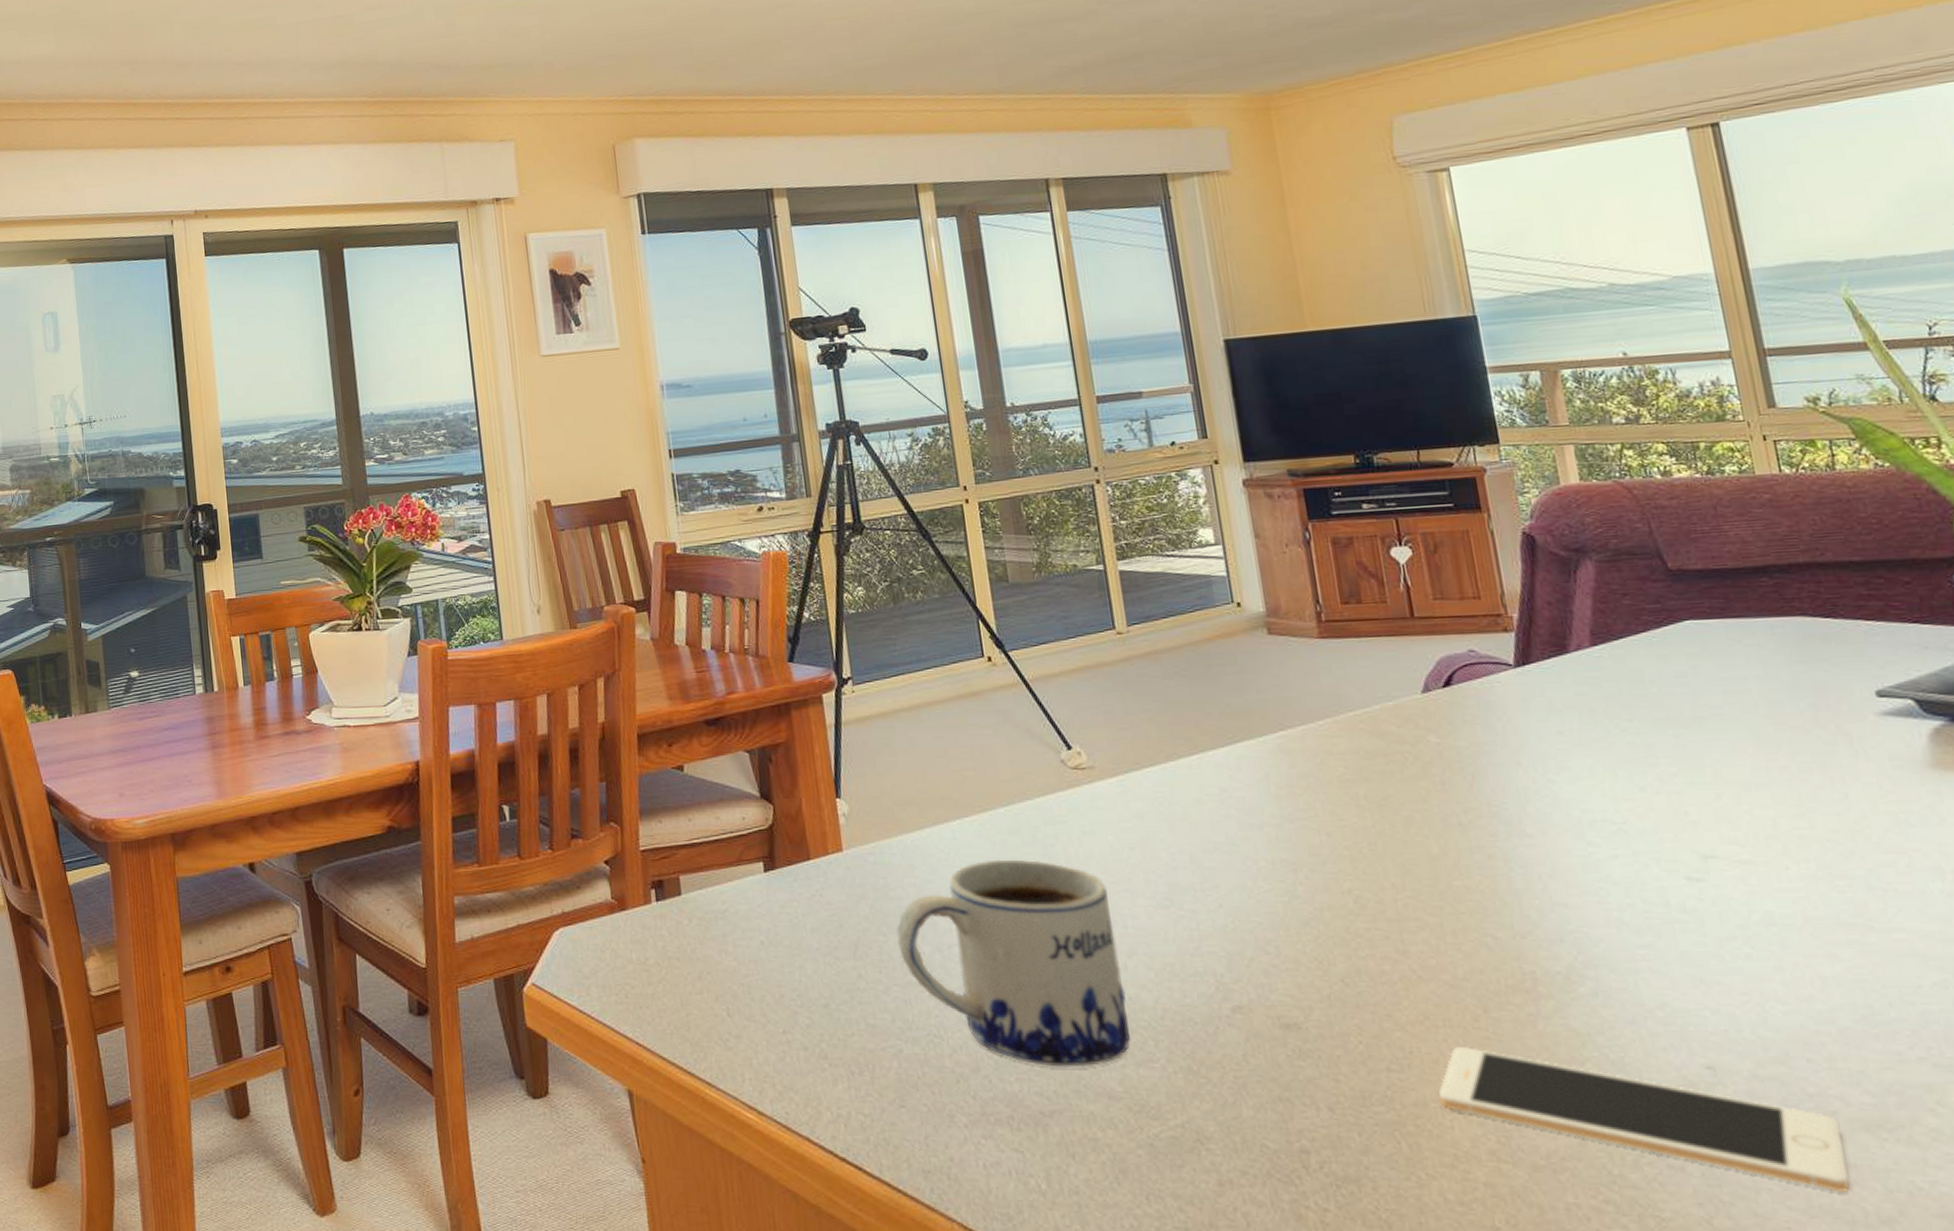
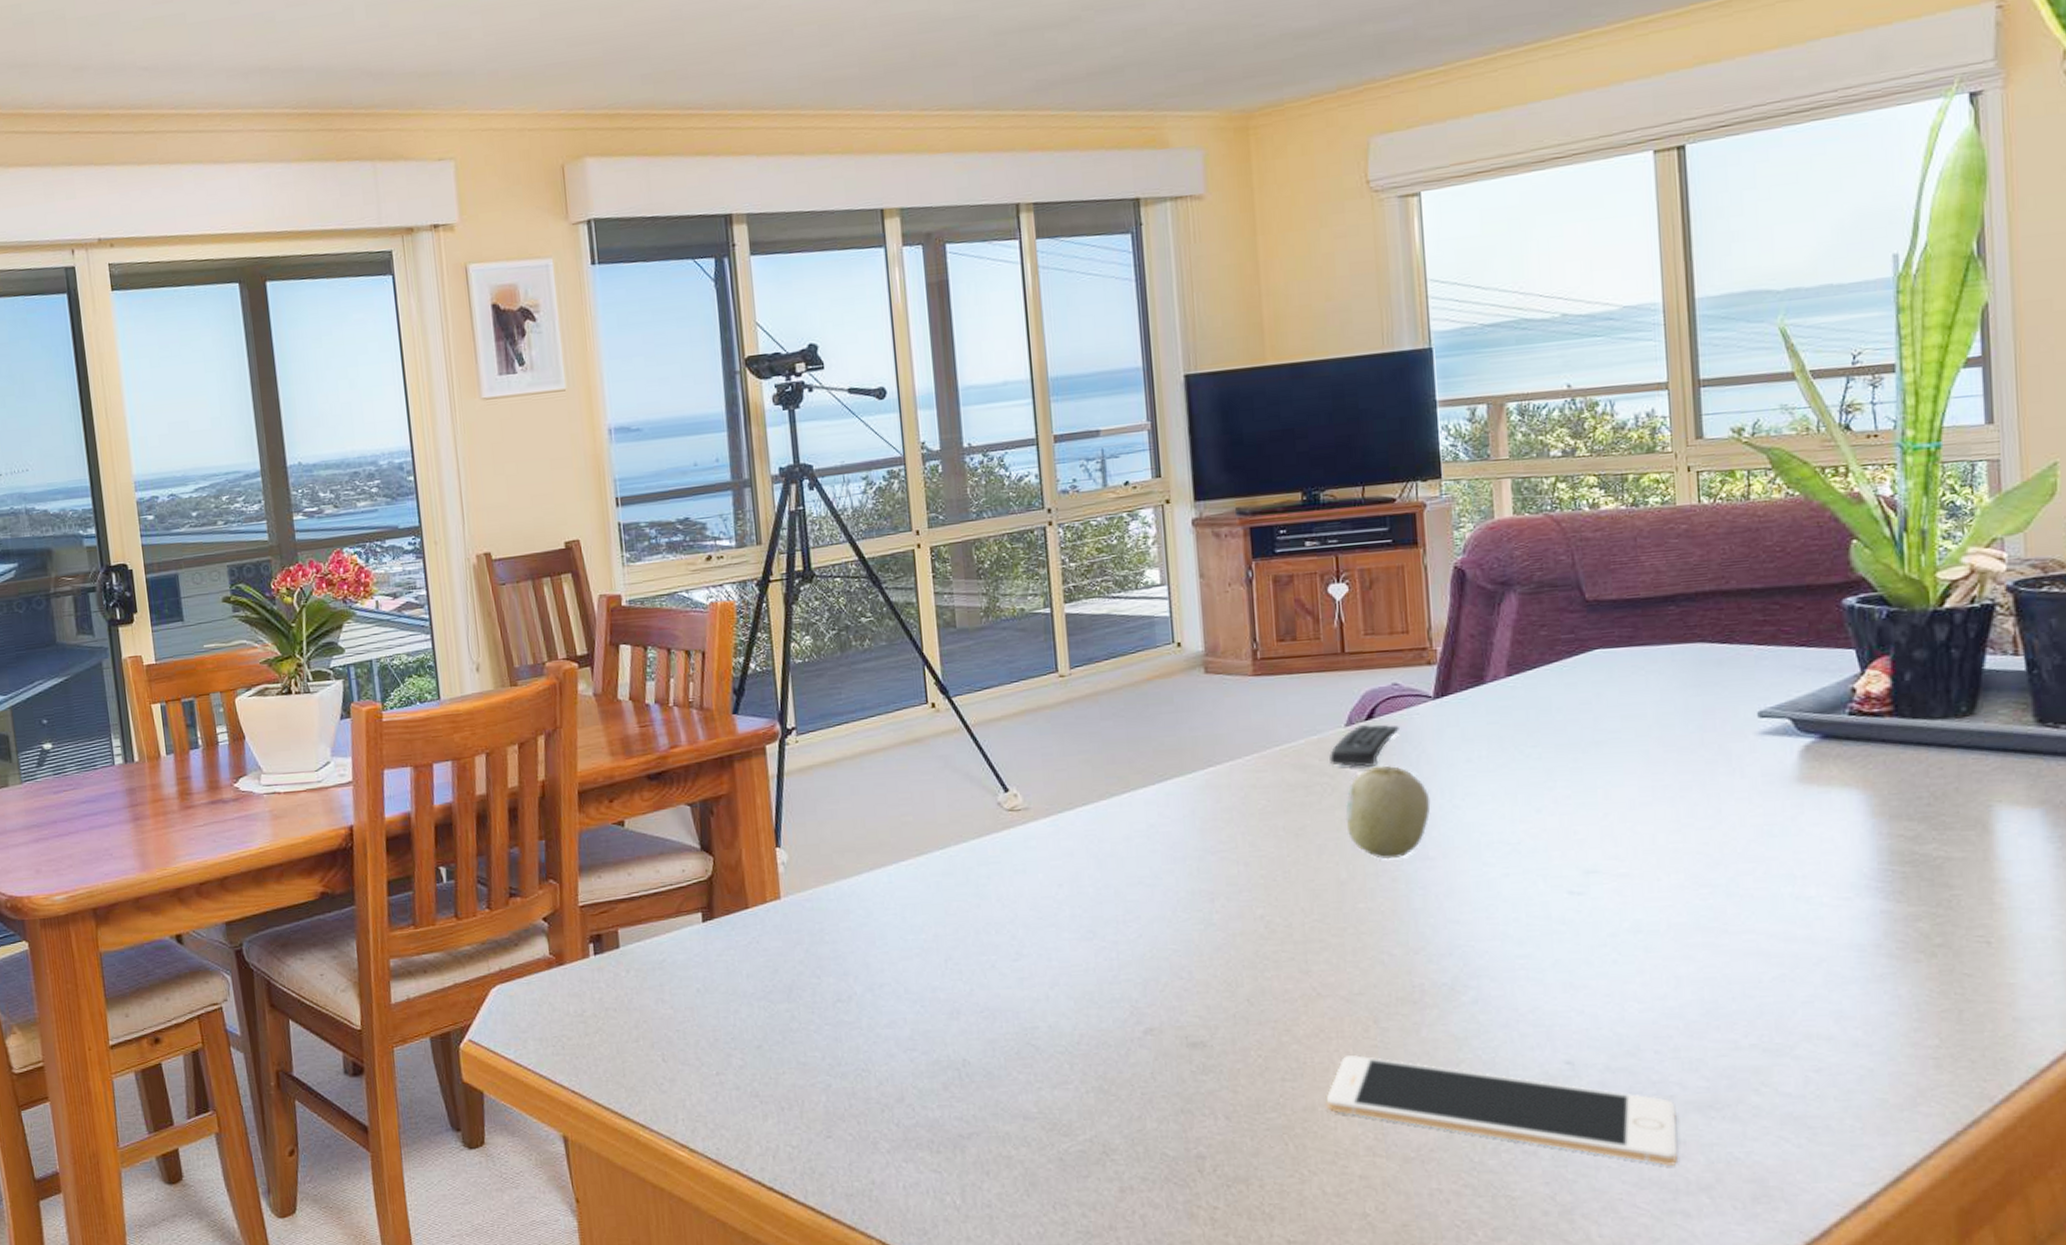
mug: present [896,859,1130,1068] -> none [830,900,1047,1093]
remote control: none [1408,692,1481,737] -> present [1329,724,1399,768]
fruit: none [1429,735,1523,835] -> present [1344,765,1431,860]

